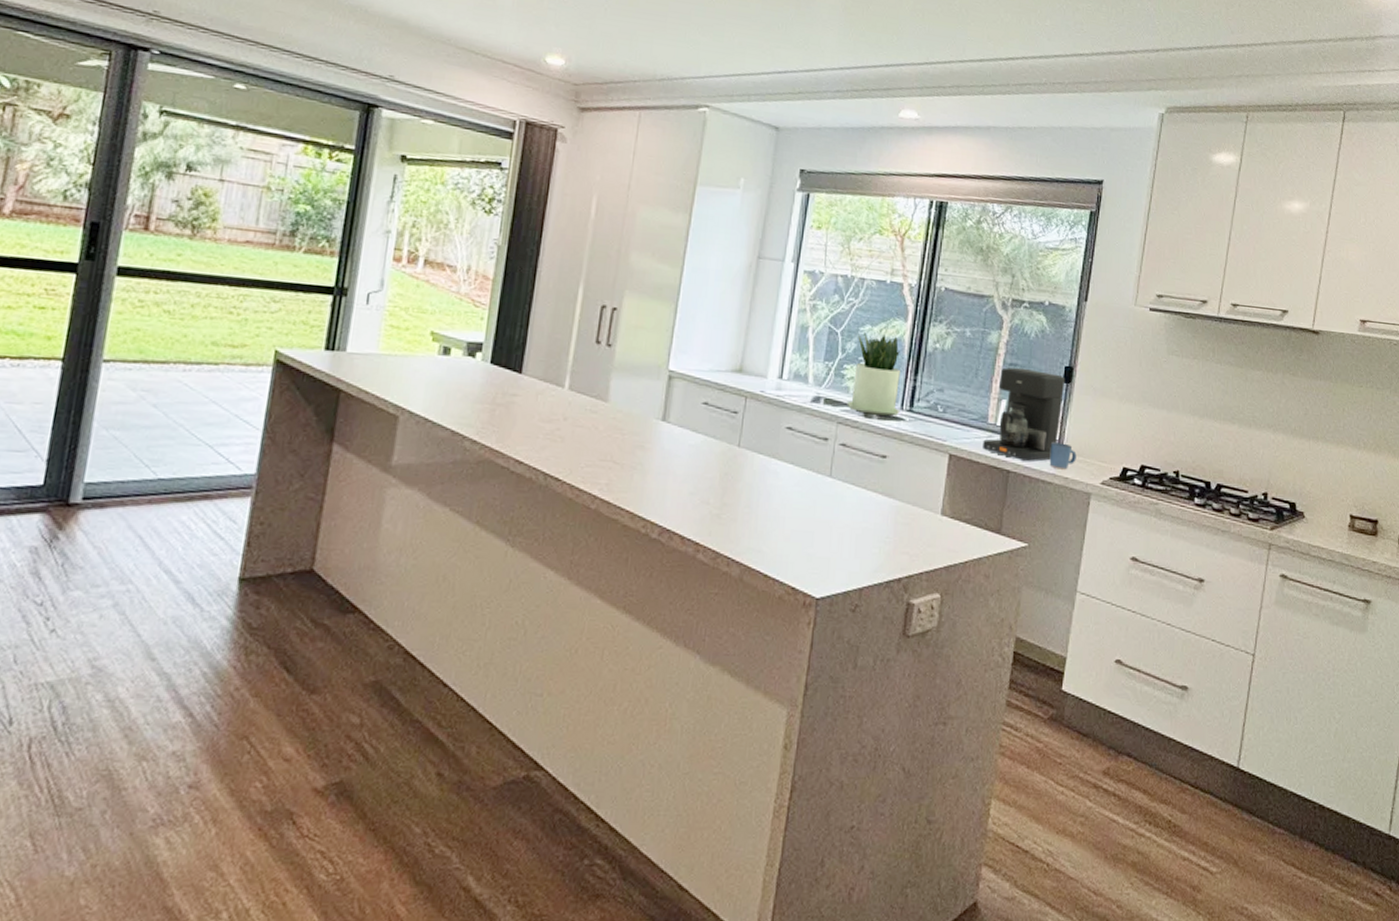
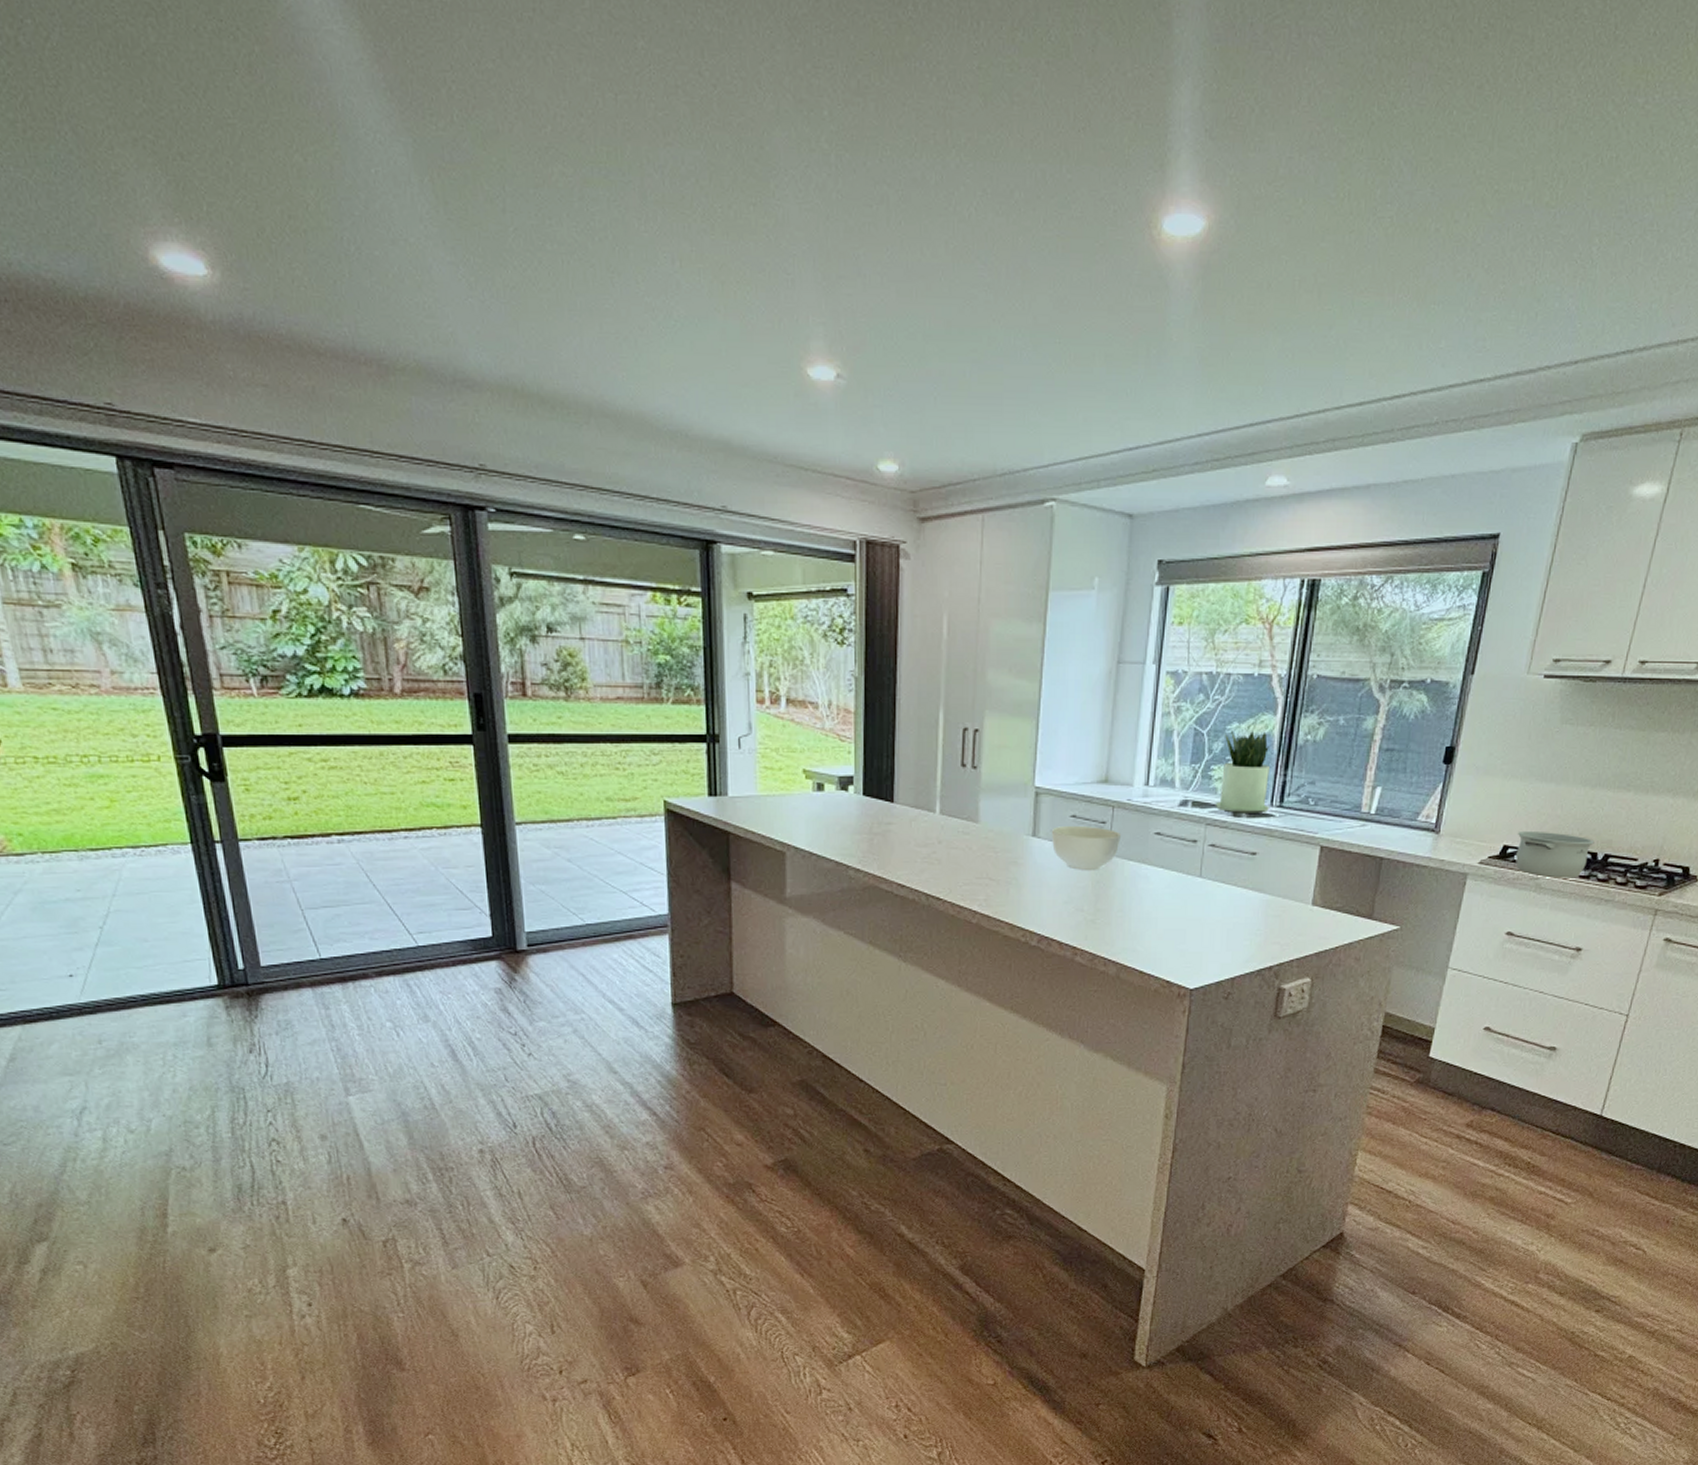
bowl: none [681,412,752,461] -> present [1051,825,1121,870]
coffee maker: present [983,367,1066,462] -> none [1355,752,1446,848]
mug: present [1049,442,1077,470] -> none [1425,826,1454,852]
cooking pot: none [1135,454,1207,506] -> present [1515,830,1595,878]

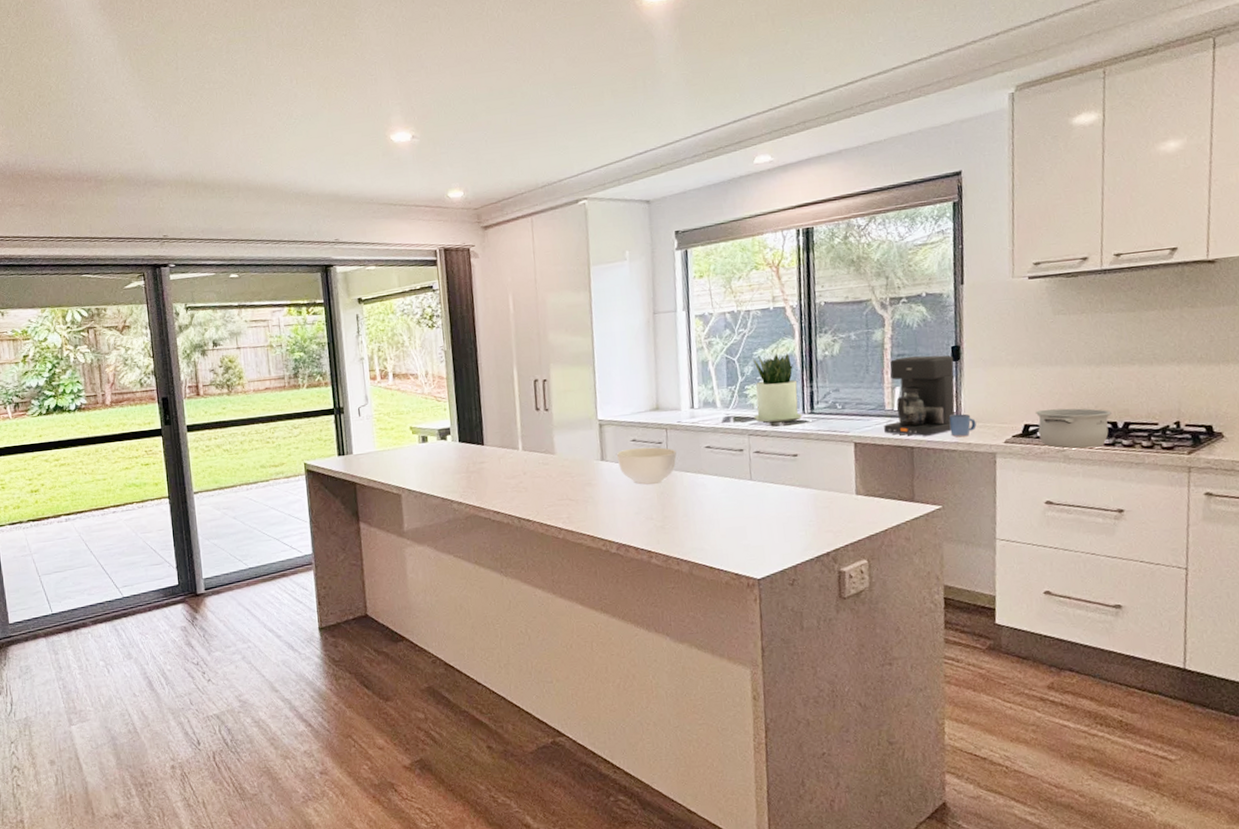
coffee maker: none [1355,752,1446,848] -> present [884,355,955,437]
mug: none [1425,826,1454,852] -> present [949,414,977,438]

